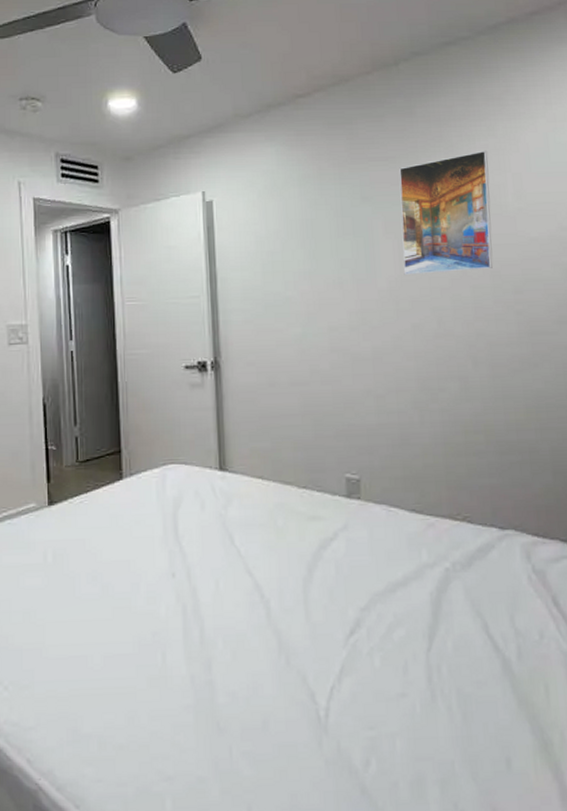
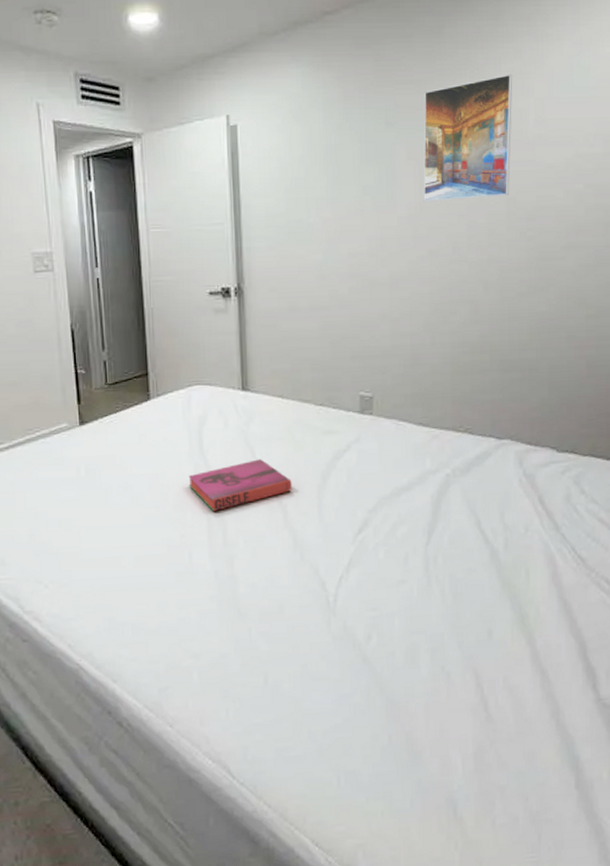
hardback book: none [162,547,275,607] -> present [188,459,292,512]

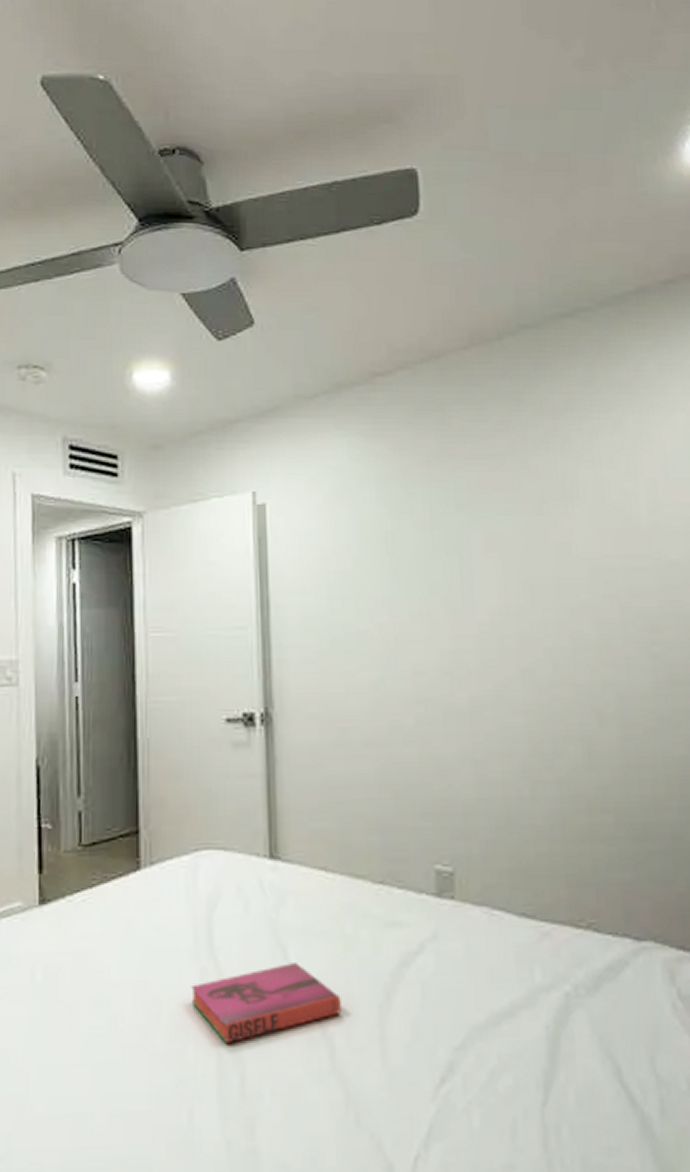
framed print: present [423,74,513,203] -> none [503,449,623,606]

